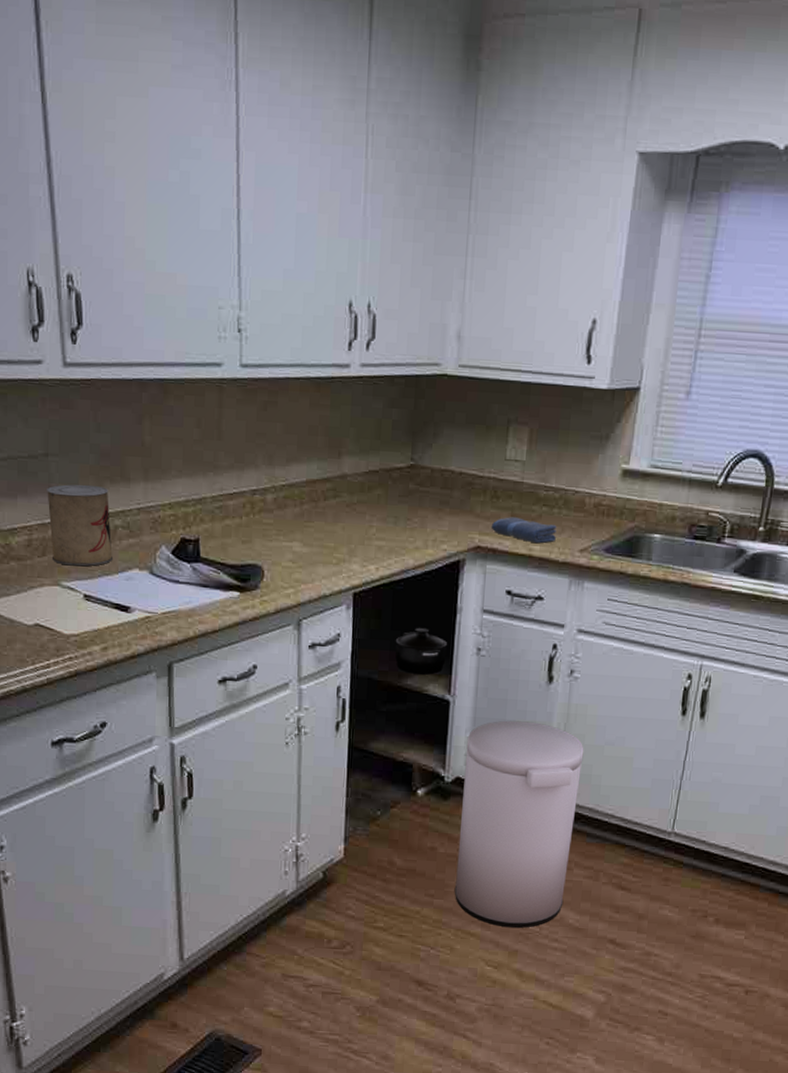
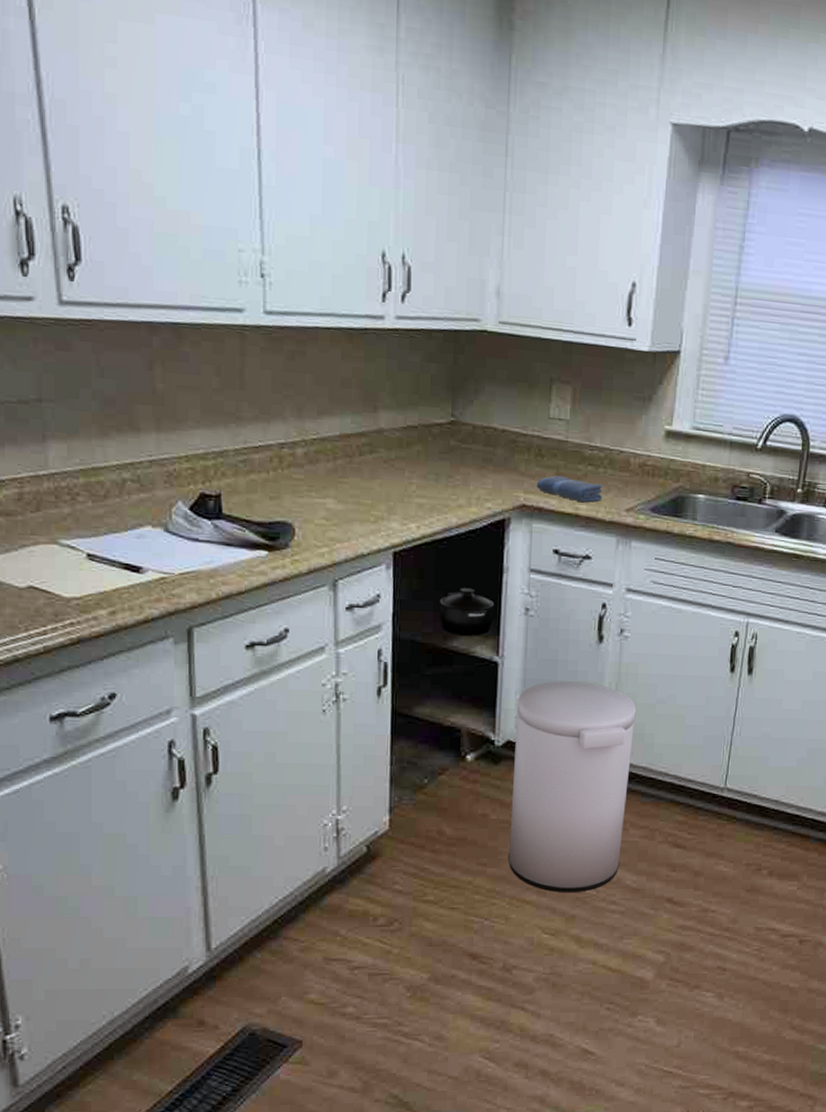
tin can: present [47,484,112,567] -> none [41,433,120,523]

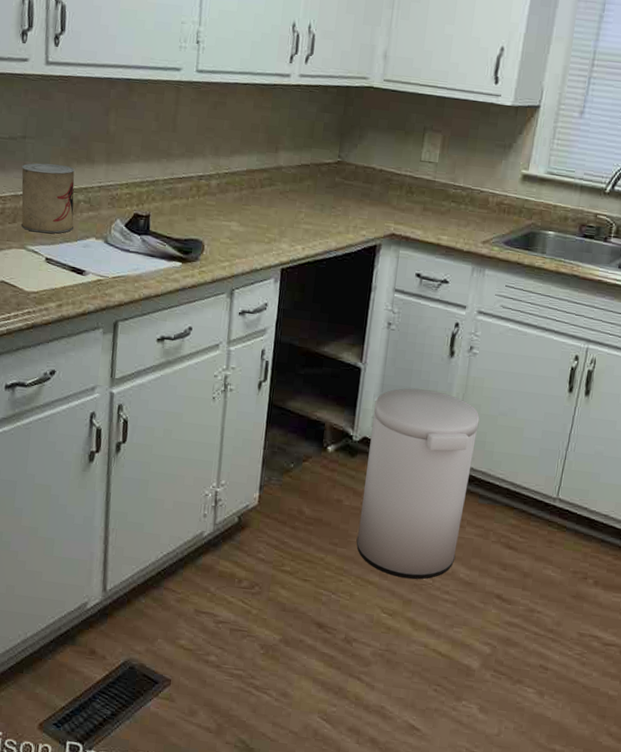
tin can: none [41,433,120,523] -> present [21,163,75,234]
saucepan: present [439,587,494,636] -> none [314,301,361,344]
towel: present [536,475,603,503] -> none [405,210,463,234]

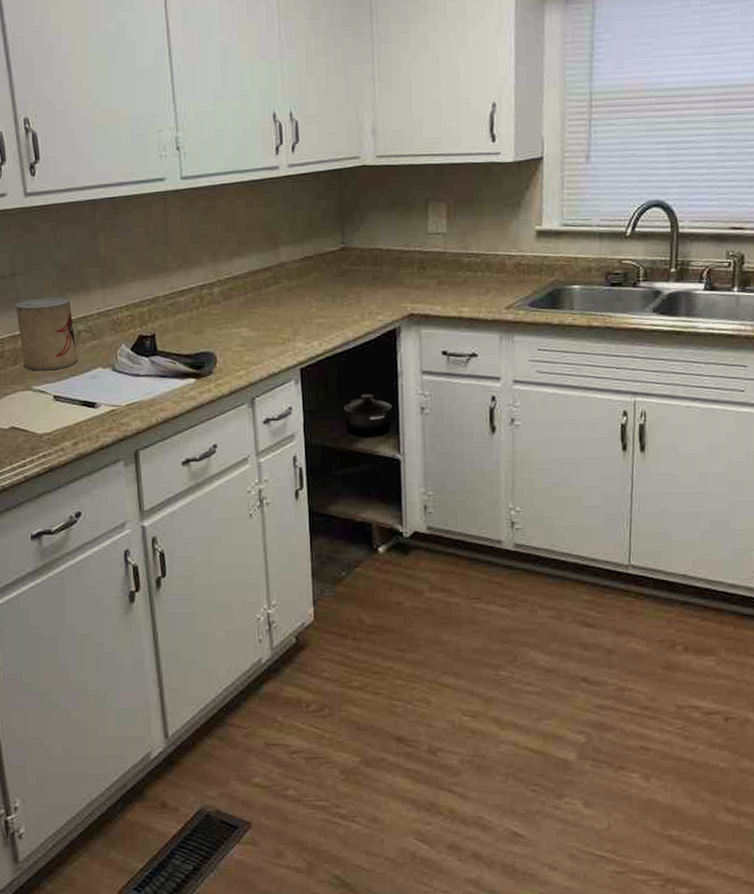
saucepan: none [314,301,361,344] -> present [343,393,392,438]
pedal bin: present [356,388,480,580] -> none [420,471,534,676]

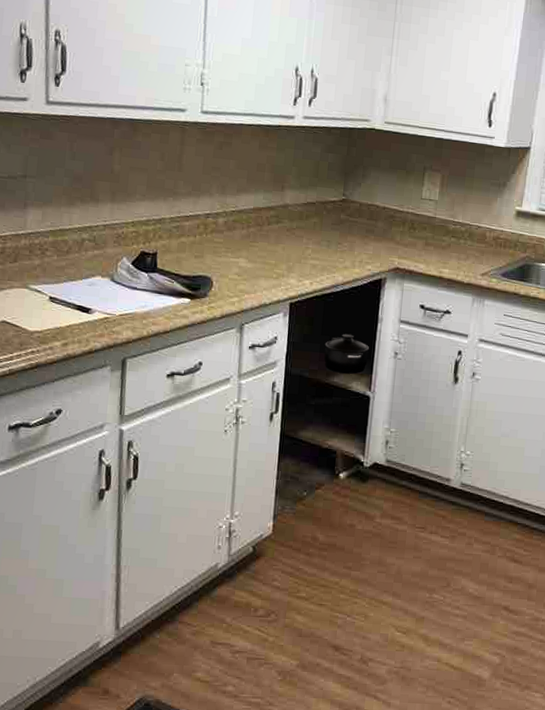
tin can: present [15,296,78,371] -> none [22,202,79,273]

